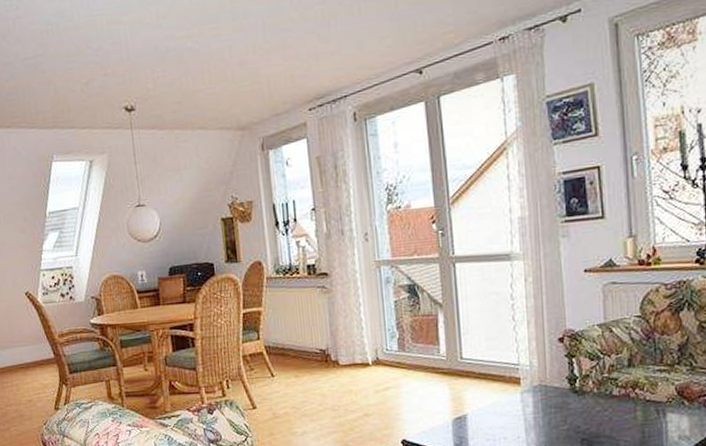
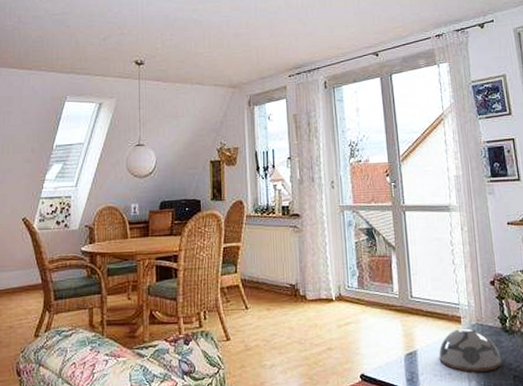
decorative bowl: none [492,389,568,436] -> present [439,328,502,372]

